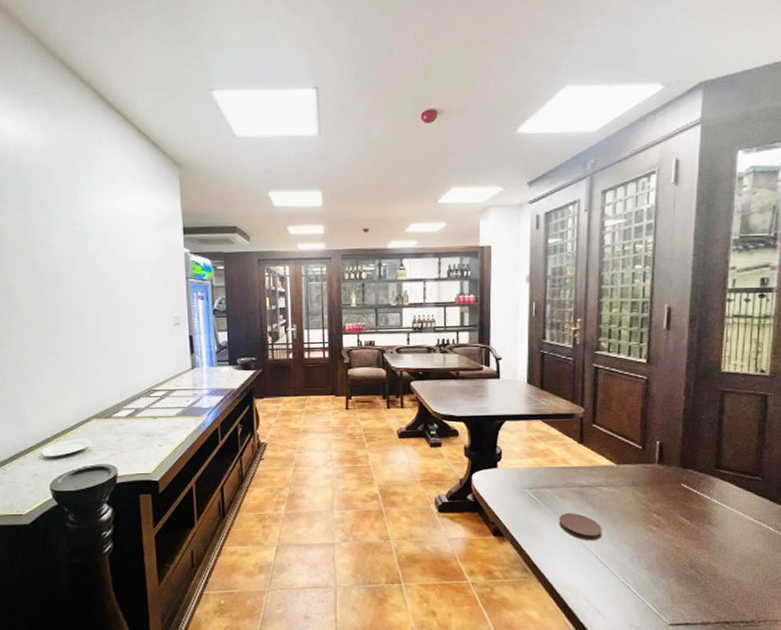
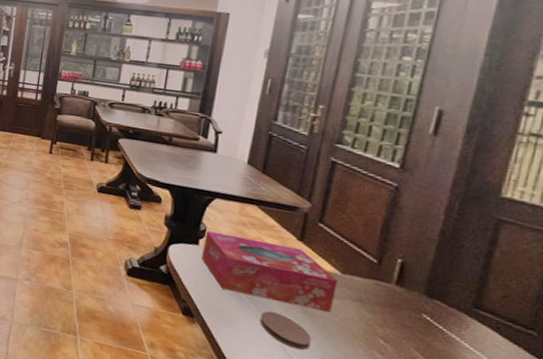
tissue box: none [502,450,615,503] -> present [202,230,338,312]

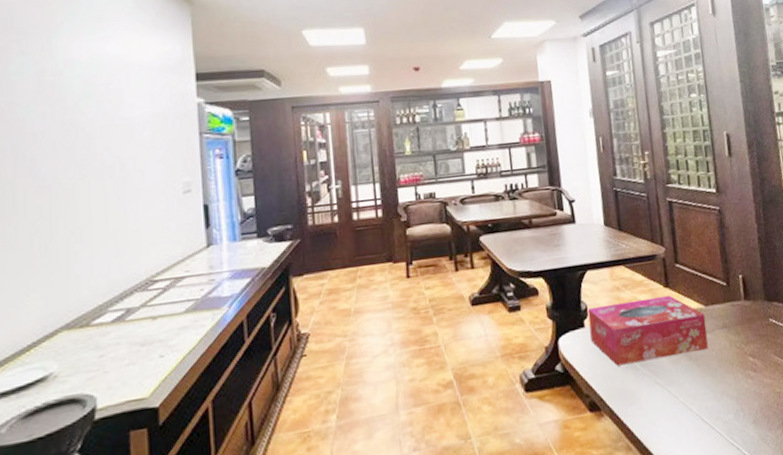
coaster: present [259,311,312,350] -> none [656,369,703,400]

